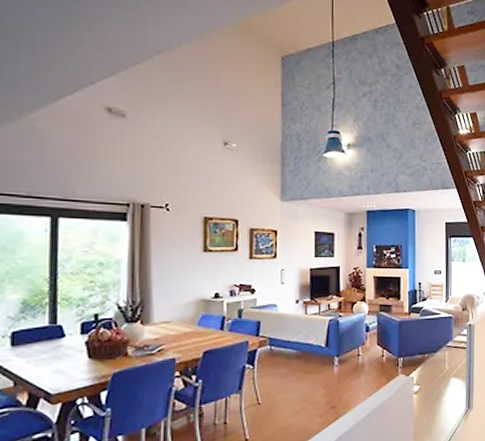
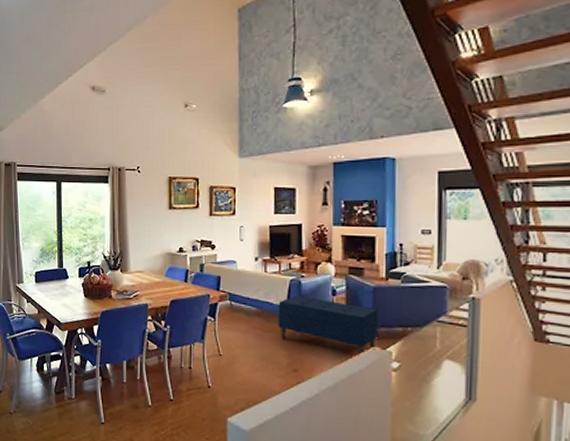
bench: none [317,334,404,385] -> present [278,295,379,356]

